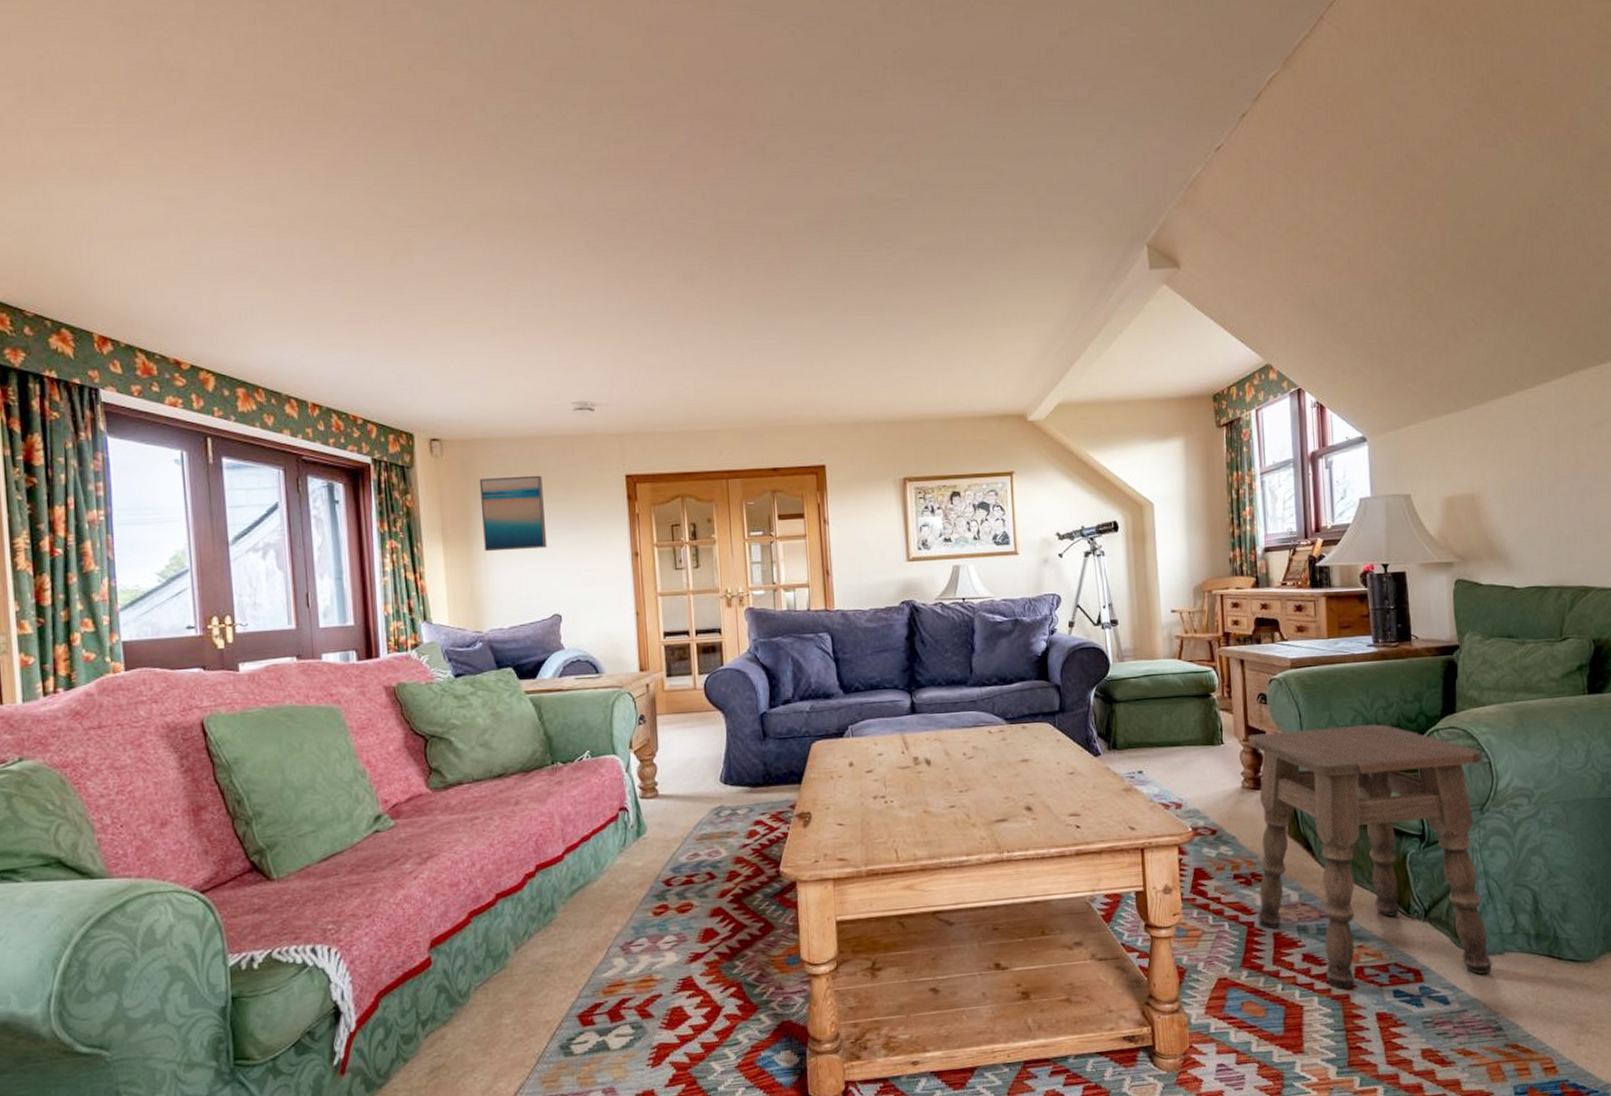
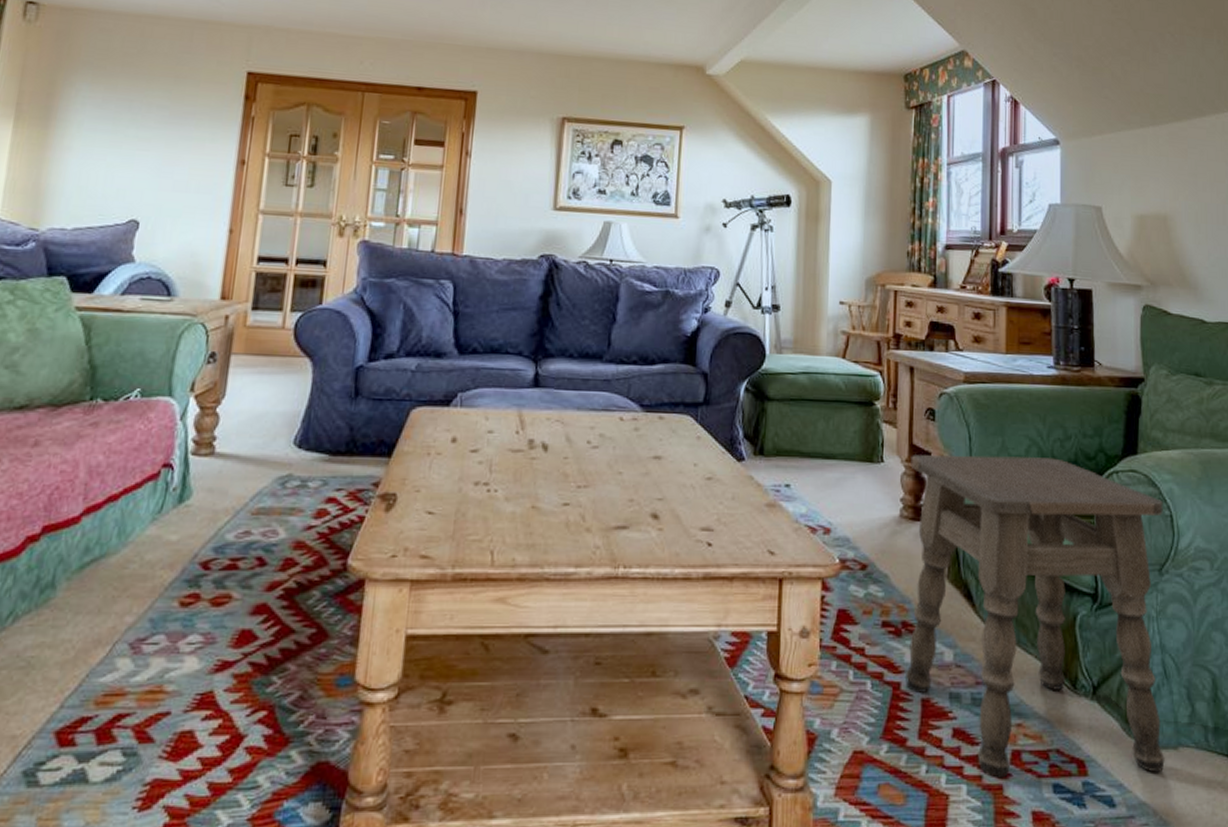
wall art: present [479,475,548,552] -> none [63,53,149,141]

